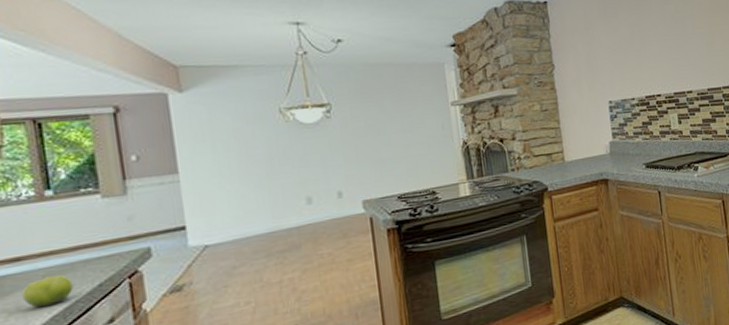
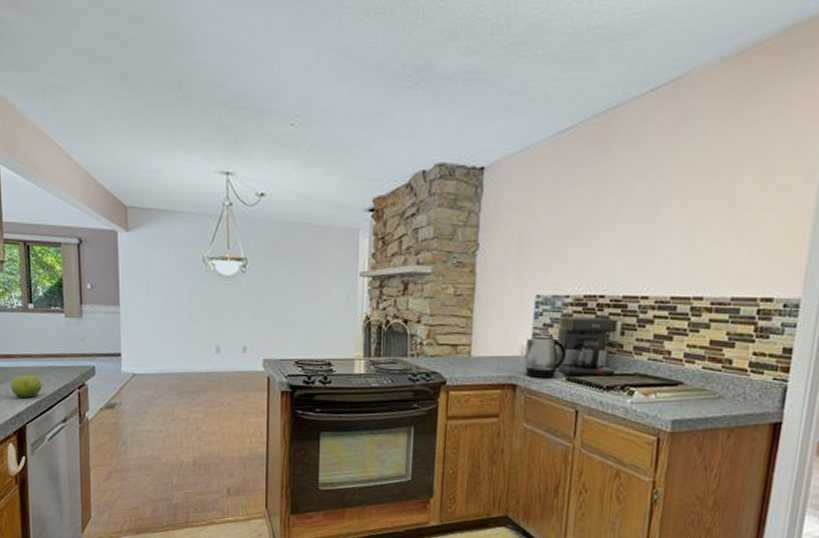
kettle: none [608,132,642,171] -> present [525,334,566,378]
coffee maker: none [631,111,682,164] -> present [555,316,618,377]

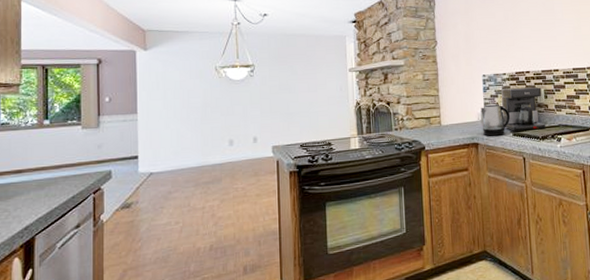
fruit: present [10,373,42,399] -> none [19,185,55,211]

